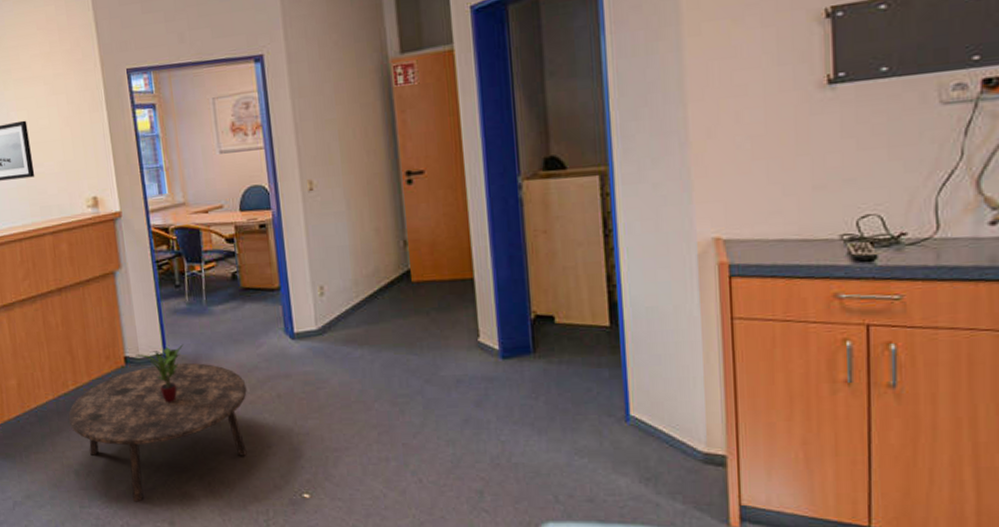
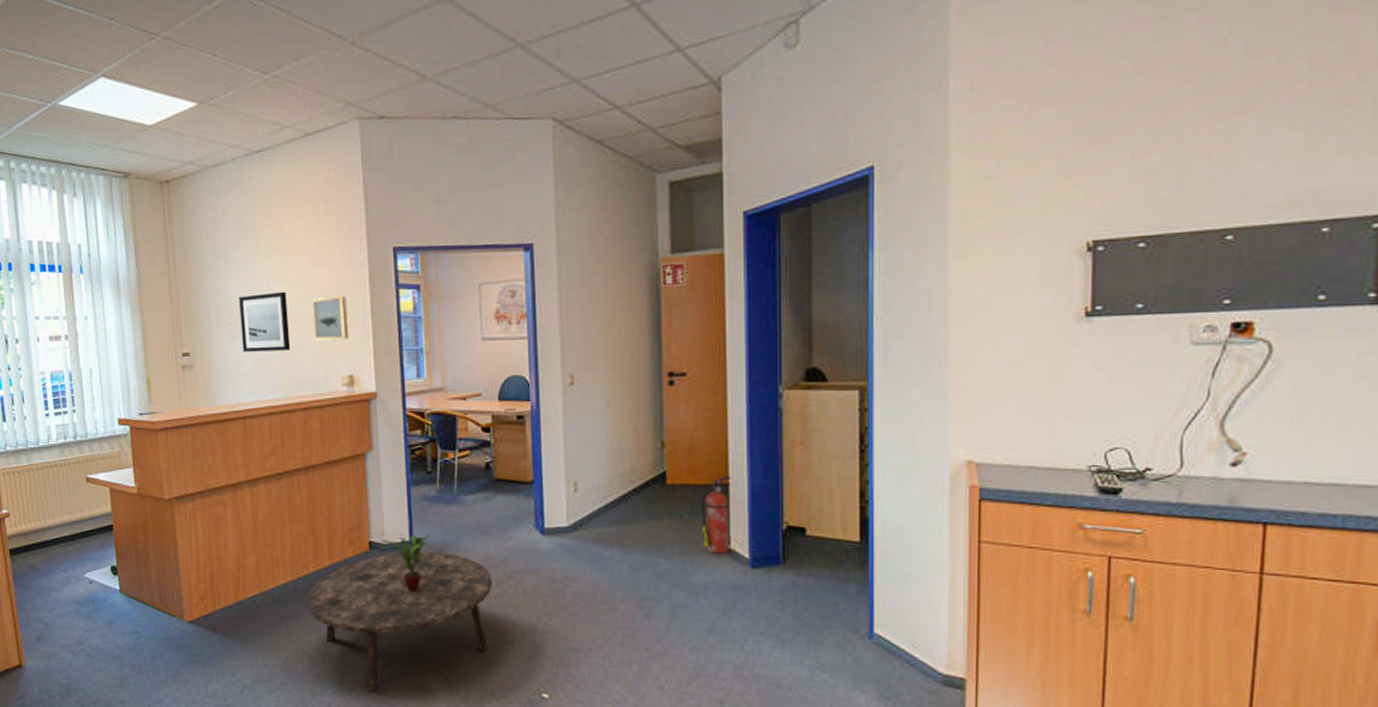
wall art: none [52,120,90,166] -> present [312,295,349,341]
fire extinguisher: none [446,270,478,347] -> present [700,476,733,554]

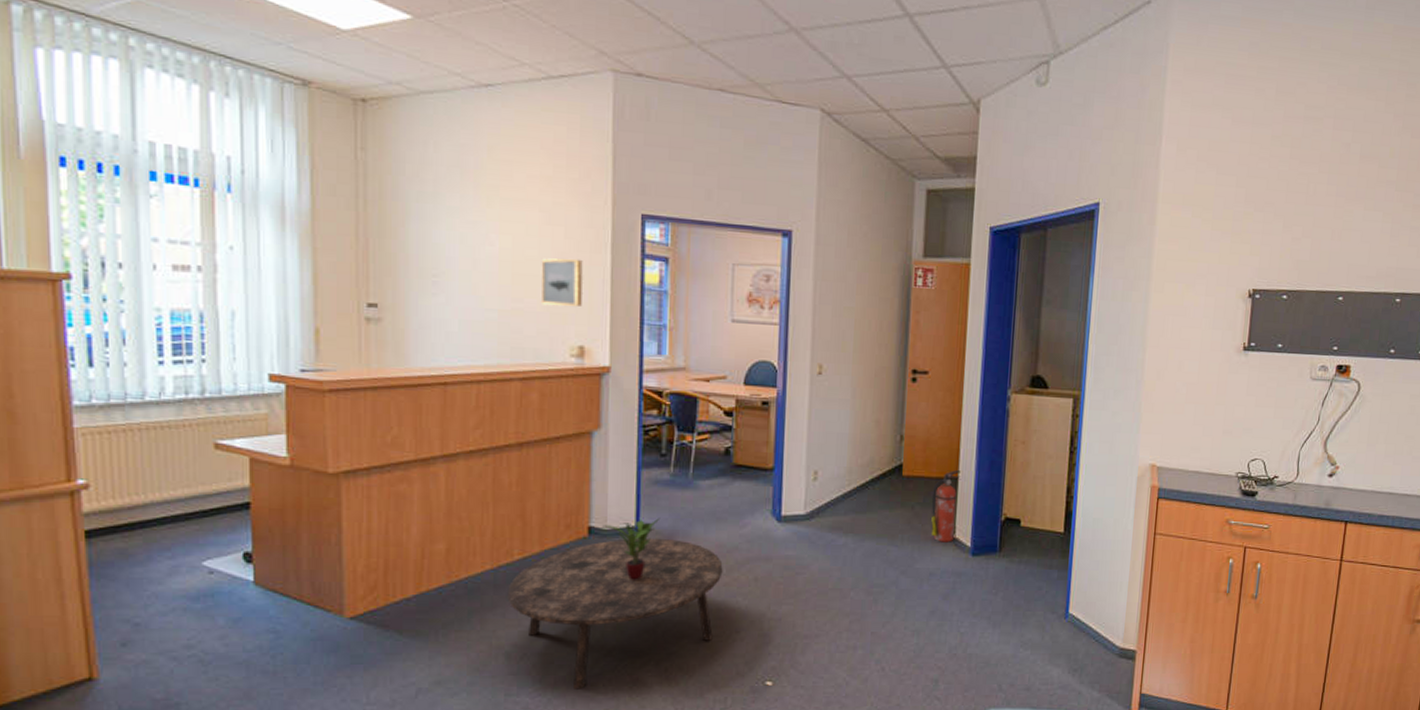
wall art: present [239,291,291,352] -> none [448,245,511,313]

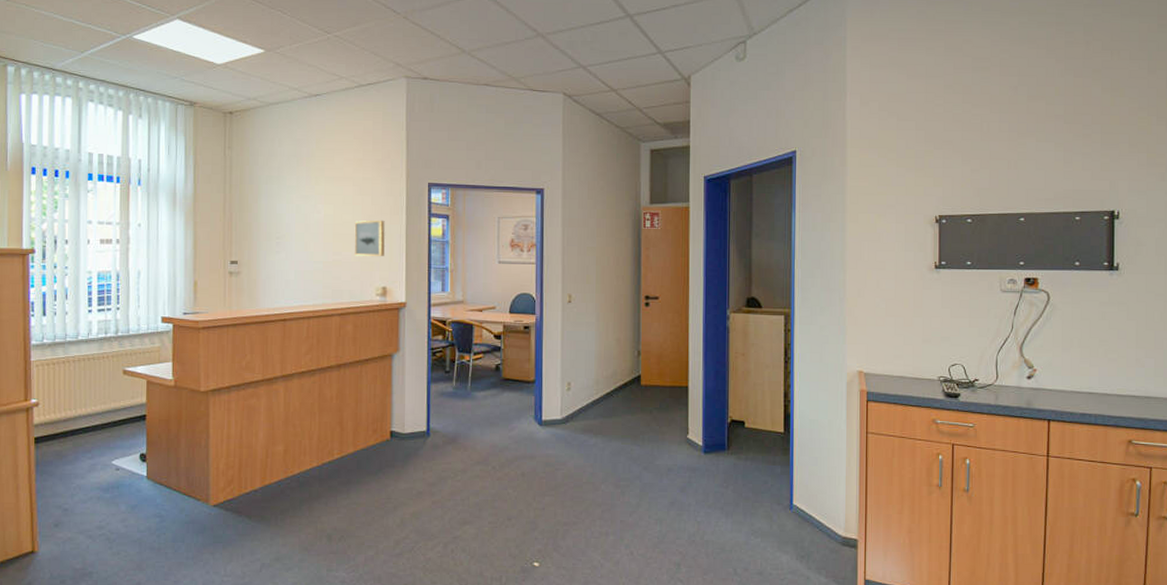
coffee table: present [507,537,723,689] -> none [329,440,496,567]
potted plant: present [601,518,661,580] -> none [400,423,446,475]
fire extinguisher: present [931,470,961,542] -> none [666,380,691,442]

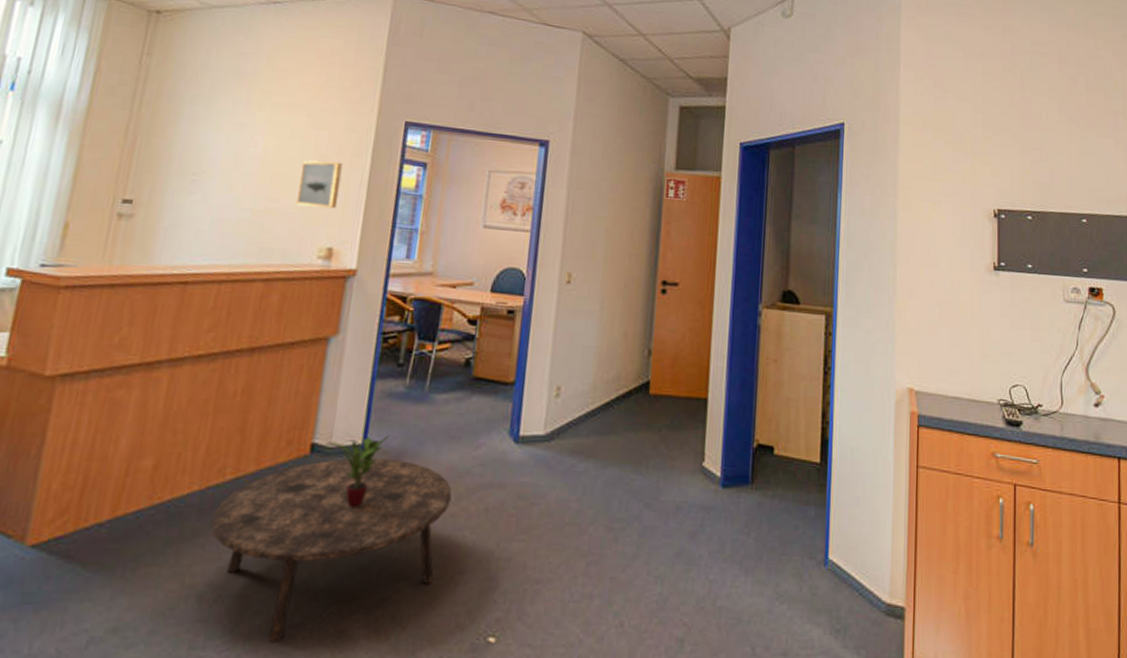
coffee table: none [329,440,496,567] -> present [210,457,452,643]
potted plant: none [400,423,446,475] -> present [325,435,390,507]

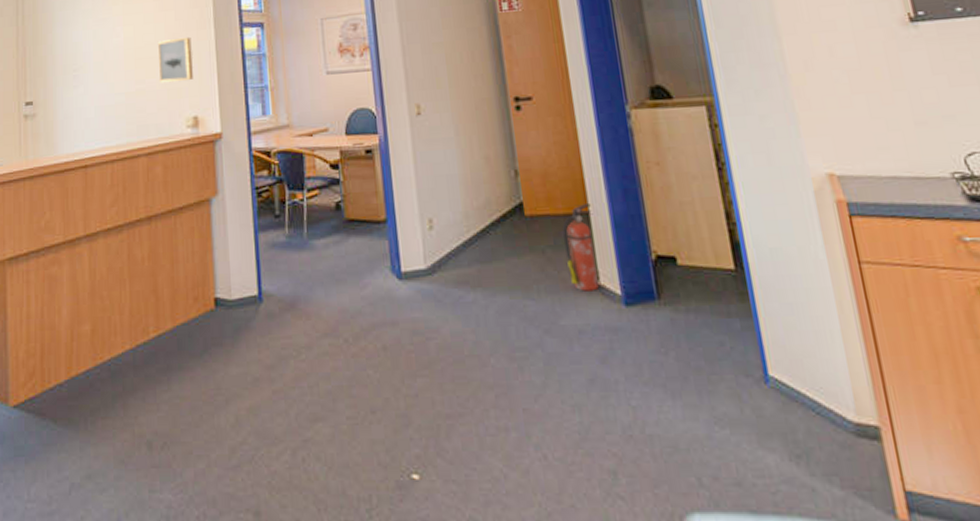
coffee table: present [210,457,452,643] -> none [146,306,349,485]
potted plant: present [325,435,390,507] -> none [226,284,281,355]
fire extinguisher: none [678,389,711,471] -> present [562,204,599,292]

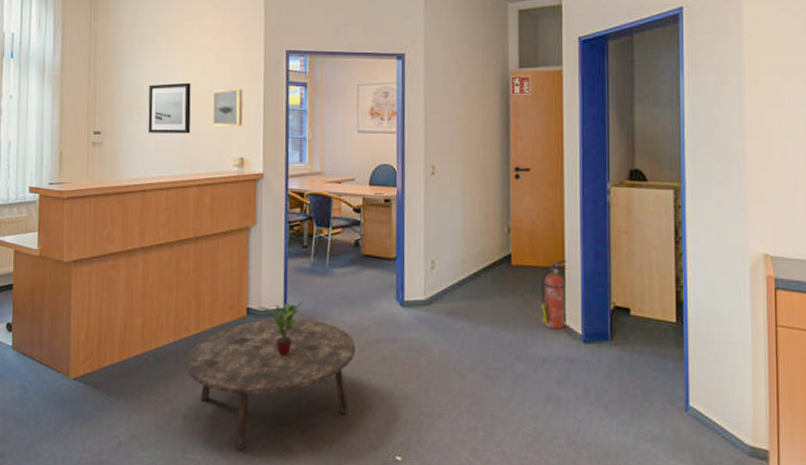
wall art: none [85,35,135,98] -> present [148,82,191,134]
coffee table: none [146,306,349,485] -> present [185,318,356,452]
potted plant: none [226,284,281,355] -> present [257,301,304,356]

